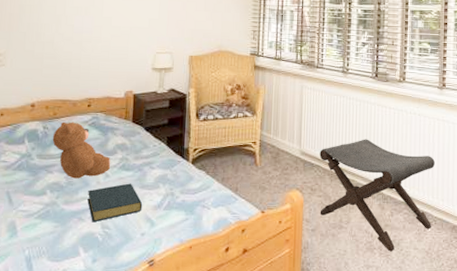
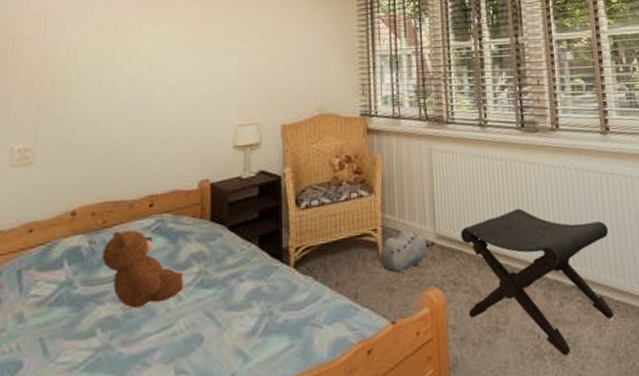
hardback book: present [87,183,143,223] -> none [154,305,231,367]
plush toy: none [256,145,299,177] -> present [380,229,435,274]

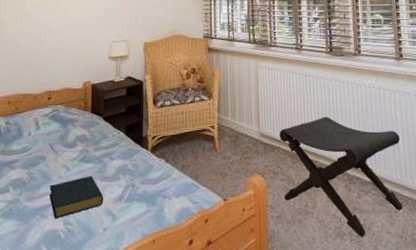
teddy bear: present [102,229,185,309] -> none [14,115,72,174]
hardback book: none [154,305,231,367] -> present [49,176,104,219]
plush toy: present [380,229,435,274] -> none [216,128,259,162]

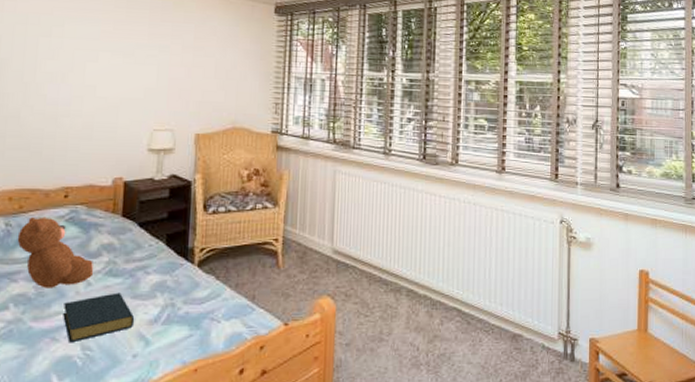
teddy bear: none [14,115,72,174] -> present [17,216,94,288]
footstool: present [279,116,403,237] -> none [355,233,492,368]

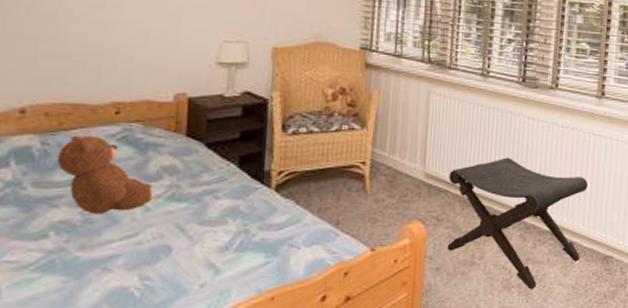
hardback book: present [63,292,135,343] -> none [116,218,202,273]
footstool: none [355,233,492,368] -> present [447,157,588,290]

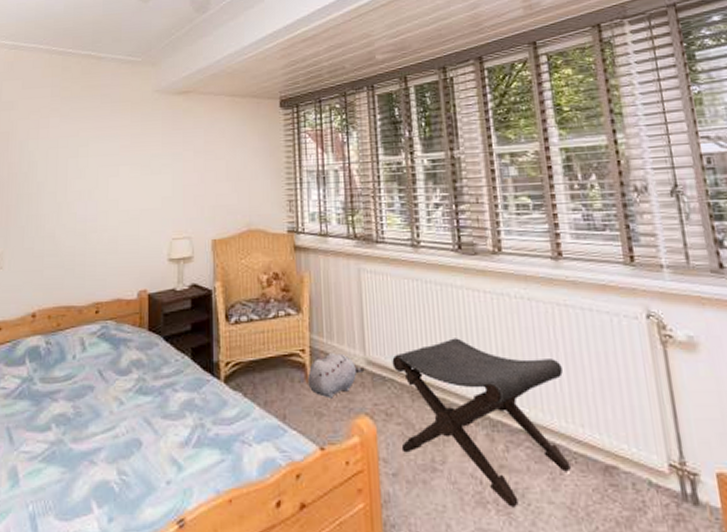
teddy bear: present [57,135,153,215] -> none [56,333,125,408]
plush toy: none [365,165,423,206] -> present [308,352,365,399]

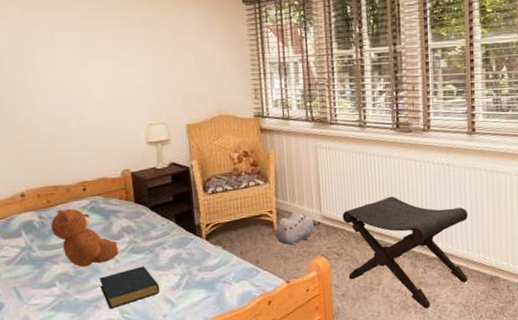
teddy bear: none [56,333,125,408] -> present [50,208,120,267]
hardback book: none [99,412,166,467] -> present [99,266,160,309]

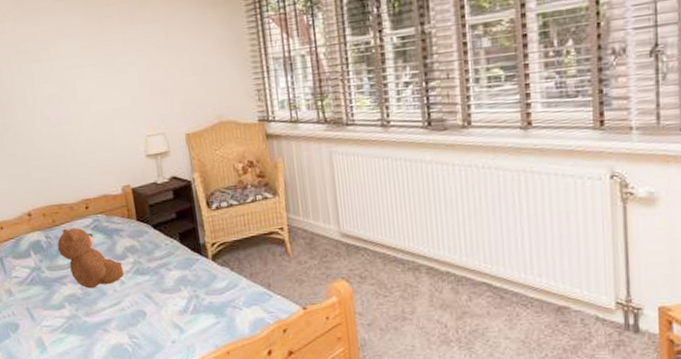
hardback book: present [99,266,160,309] -> none [106,288,168,333]
plush toy: present [275,212,321,246] -> none [287,228,340,268]
footstool: present [342,196,468,309] -> none [365,208,526,344]

